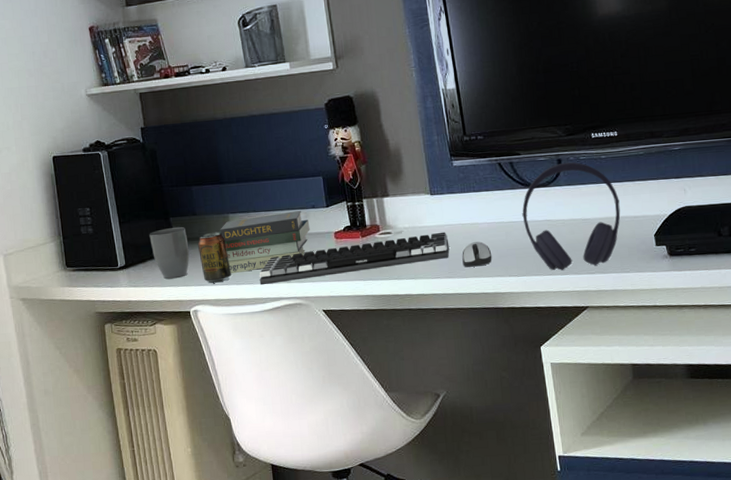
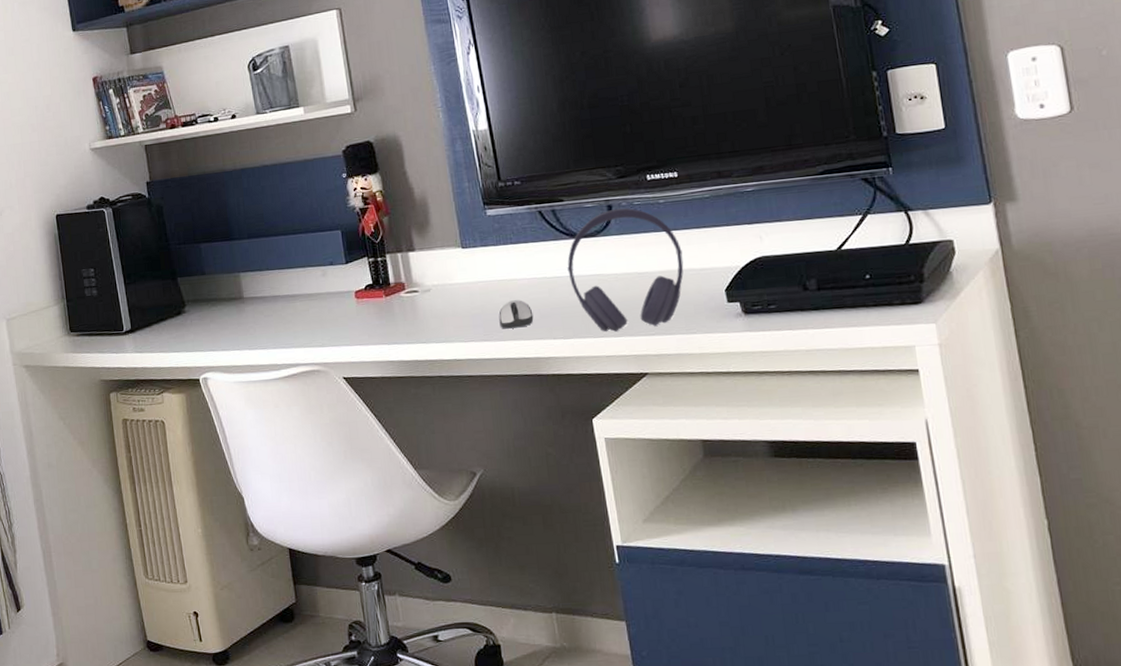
mug: present [149,226,190,280] -> none [155,287,199,345]
beverage can: present [197,231,231,283] -> none [206,292,243,349]
books: present [219,211,310,273] -> none [230,268,328,337]
computer keyboard: present [259,232,450,286] -> none [273,289,485,351]

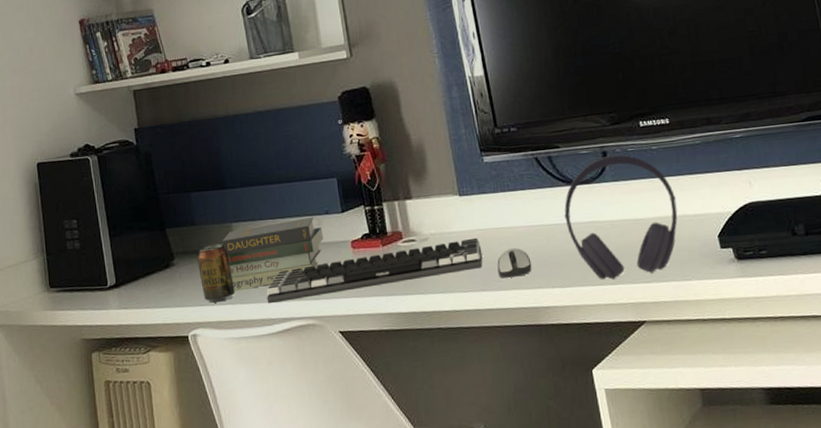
beverage can: none [206,292,243,349] -> present [196,243,235,303]
books: none [230,268,328,337] -> present [221,217,324,291]
computer keyboard: none [273,289,485,351] -> present [266,237,483,304]

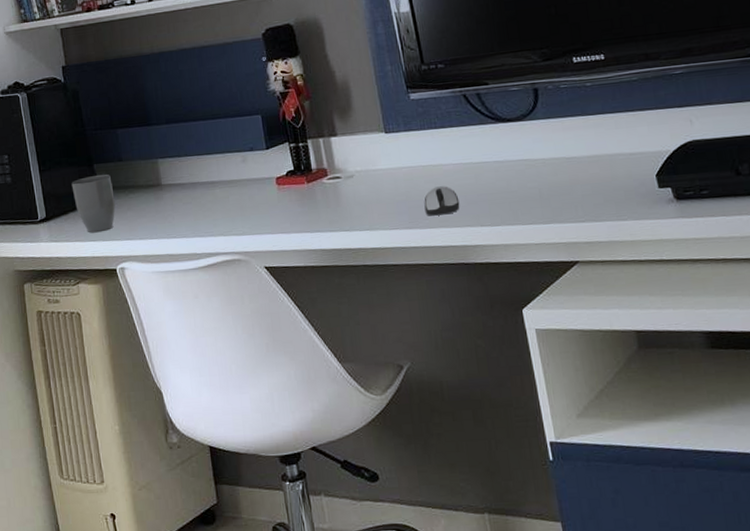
mug: none [142,238,188,300] -> present [71,174,116,233]
beverage can: present [196,243,235,303] -> none [123,179,162,237]
books: present [221,217,324,291] -> none [148,154,249,225]
computer keyboard: present [266,237,483,304] -> none [192,175,410,239]
headphones: present [564,154,678,280] -> none [493,91,613,219]

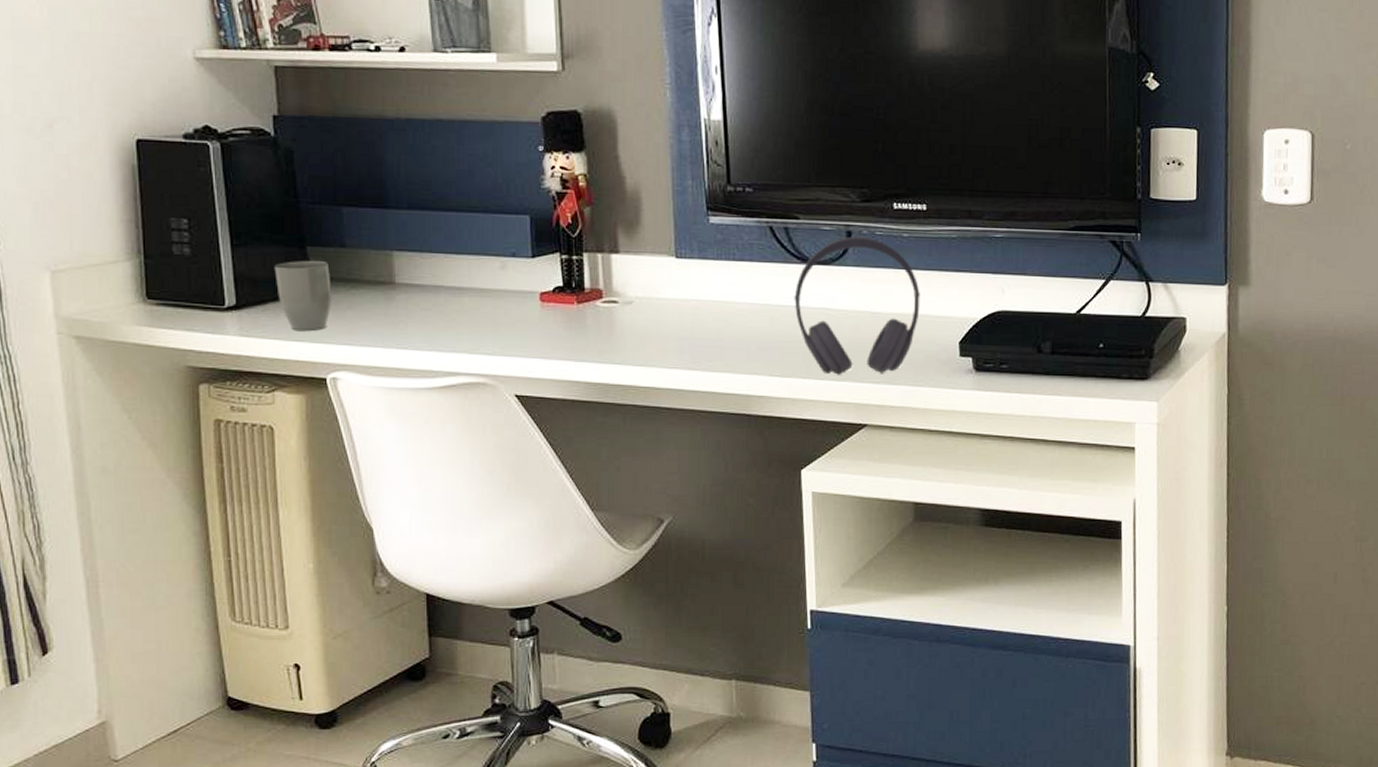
computer mouse: present [424,186,460,216] -> none [710,326,750,359]
headphones: none [493,91,613,219] -> present [794,236,920,375]

